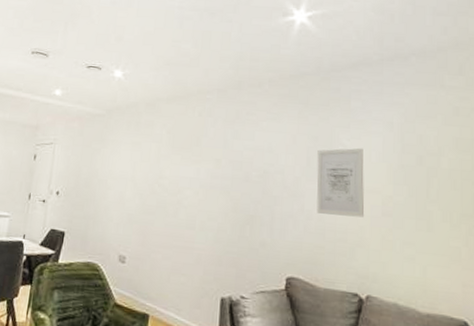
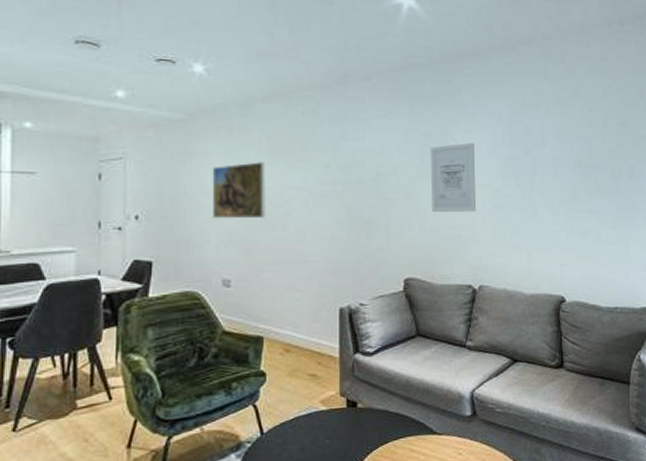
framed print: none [117,153,164,204] -> present [212,162,267,219]

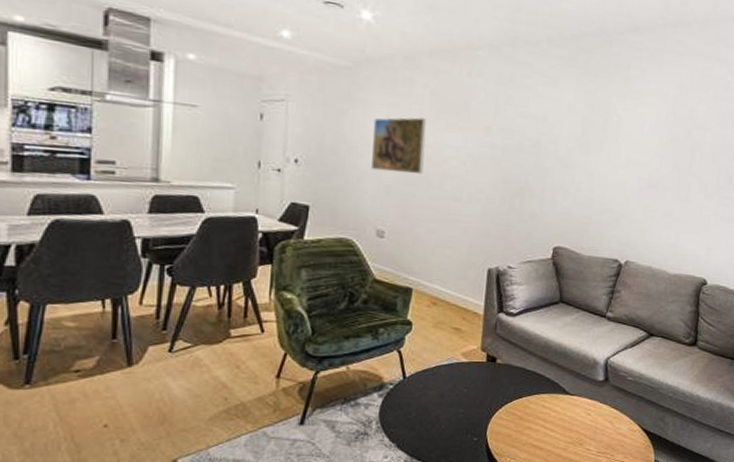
wall art: present [430,142,477,212] -> none [587,119,638,189]

